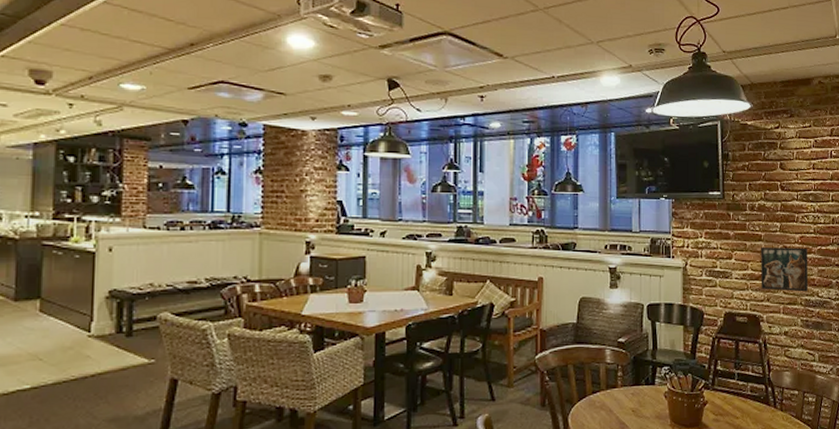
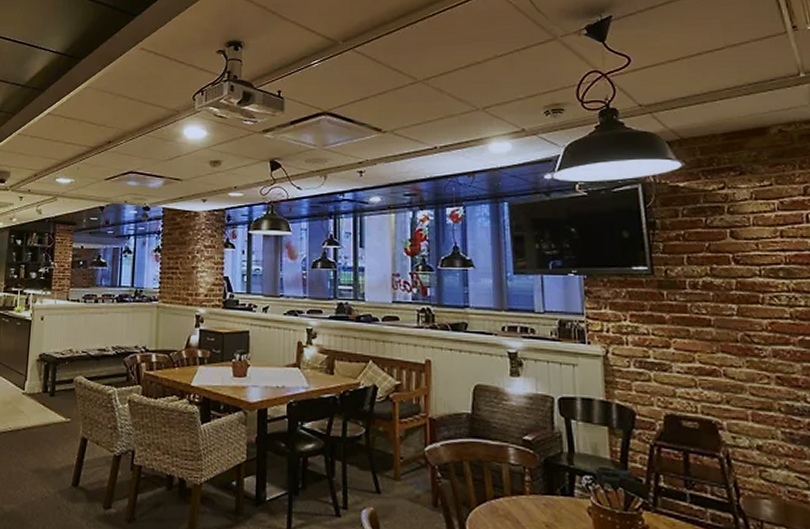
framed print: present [761,248,808,292] -> none [711,335,789,395]

